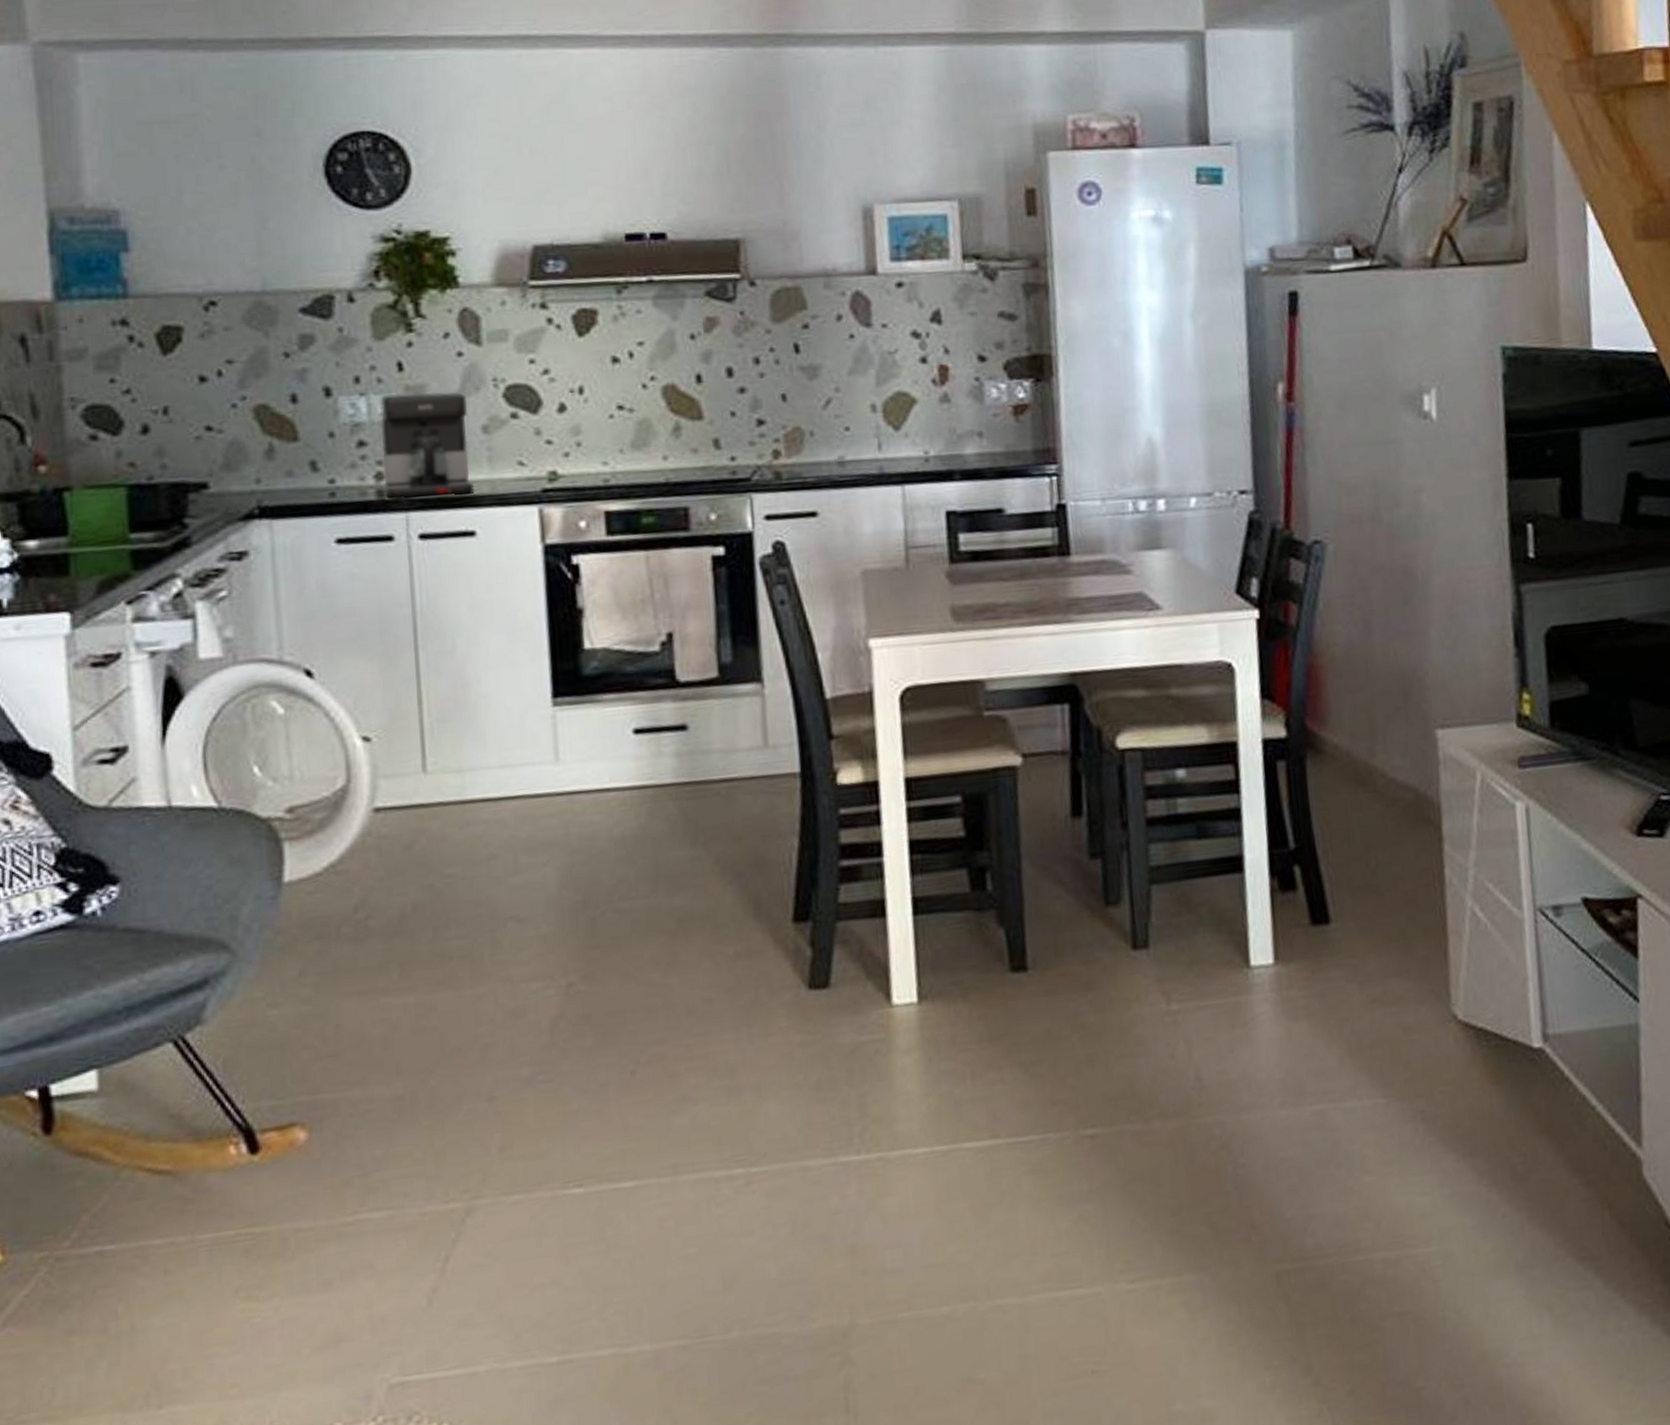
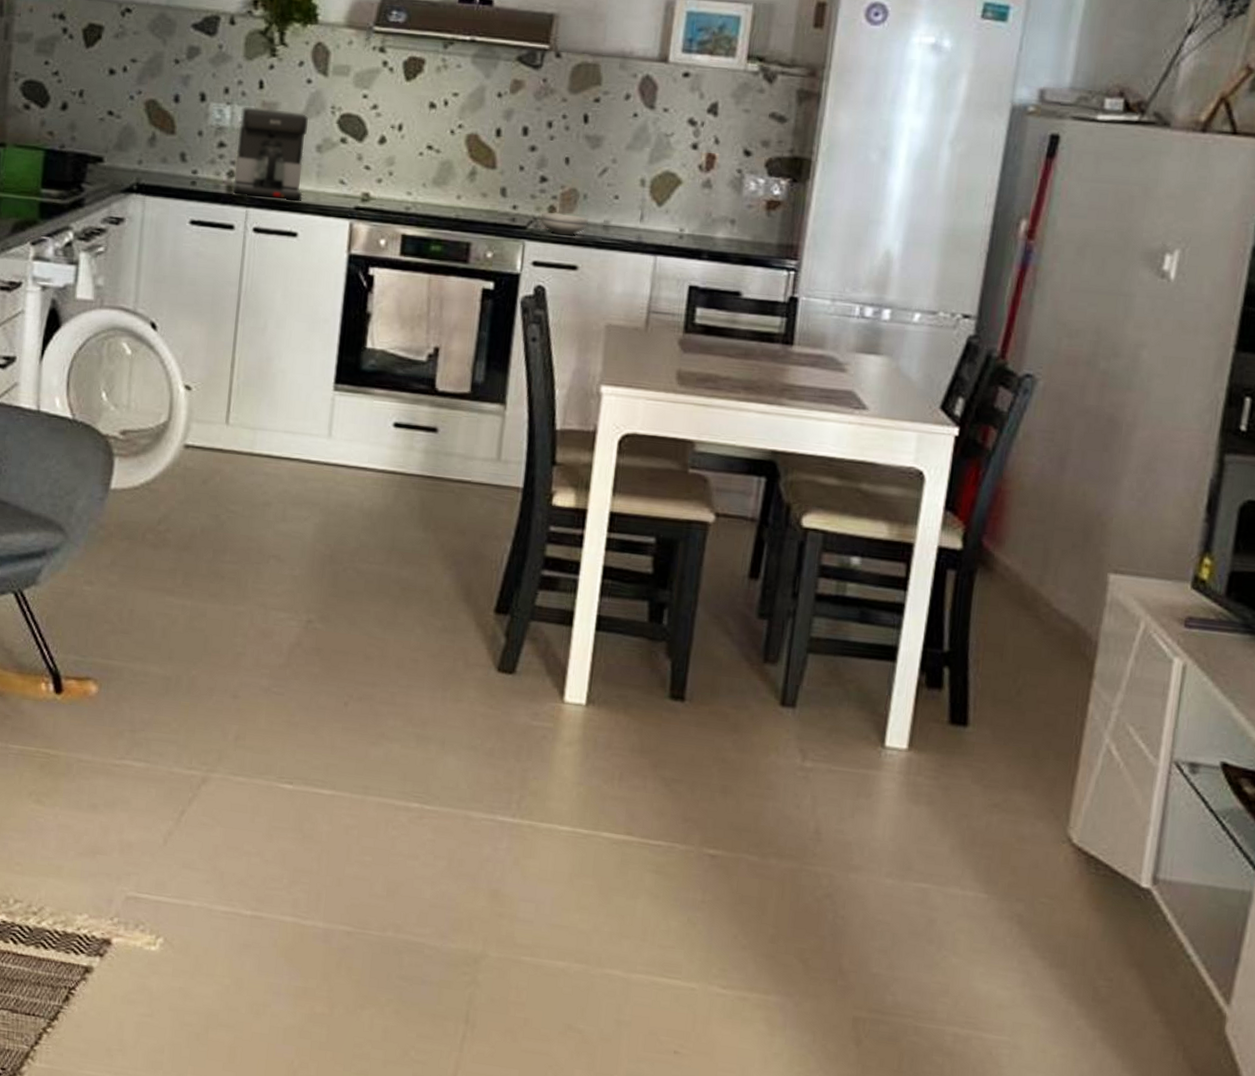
bowl: none [766,456,821,481] -> present [541,212,589,235]

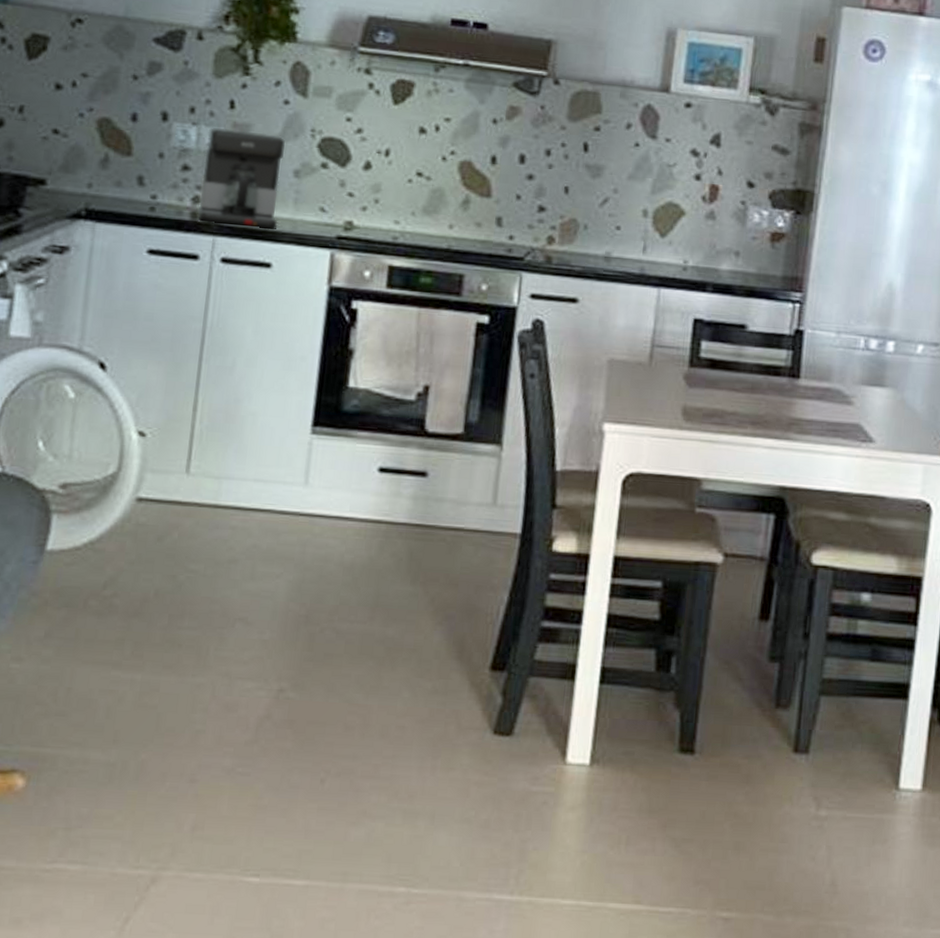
bowl: present [541,212,589,235] -> none [539,243,590,267]

